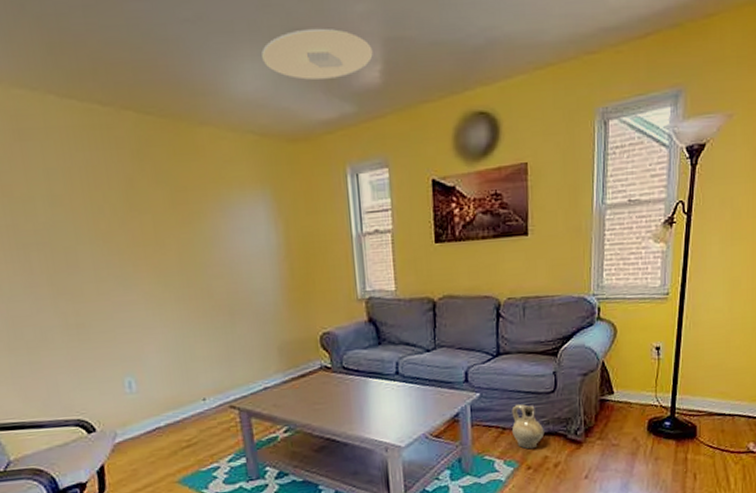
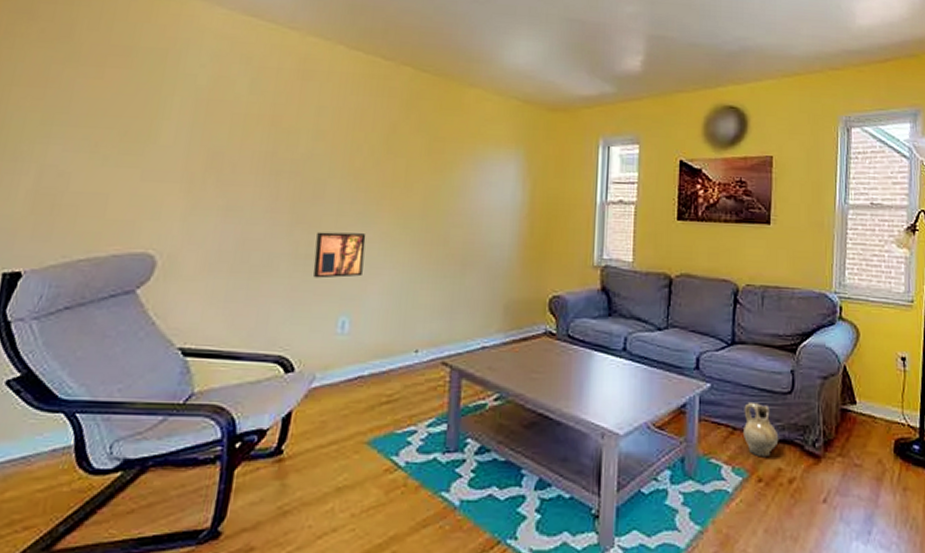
wall art: none [81,297,136,346] -> present [313,232,366,279]
ceiling light: present [262,28,373,80] -> none [537,20,637,63]

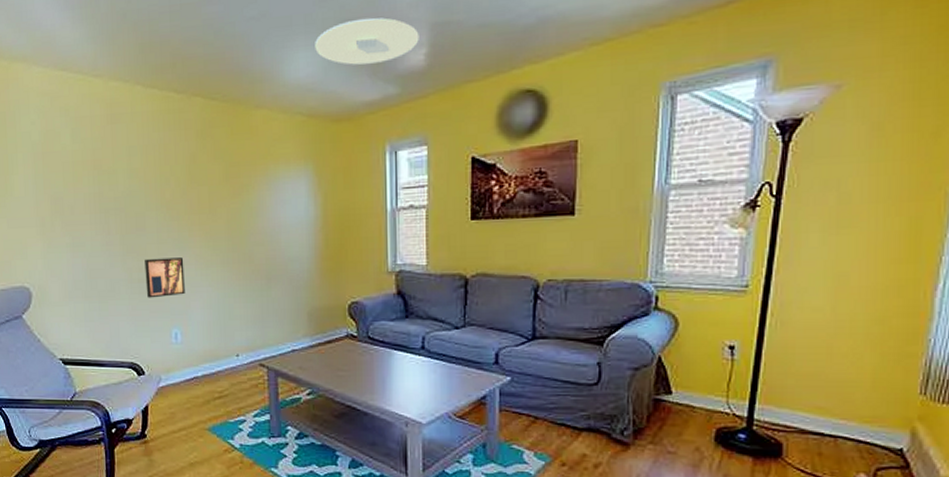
ceiling light: none [537,20,637,63] -> present [315,17,419,65]
ceramic jug: present [744,403,779,458] -> none [546,394,584,444]

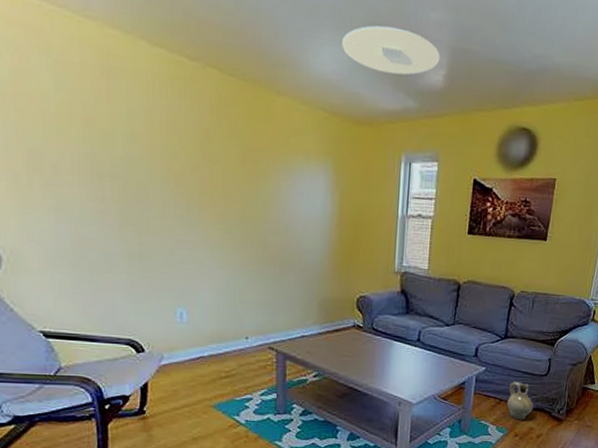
wall art: present [145,257,185,298] -> none [147,233,193,276]
ceramic jug: none [546,394,584,444] -> present [507,382,534,420]

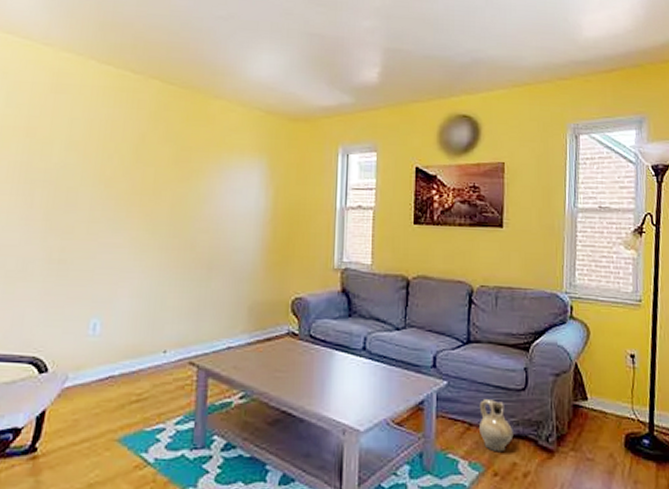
ceiling light: present [342,25,440,75] -> none [278,34,374,74]

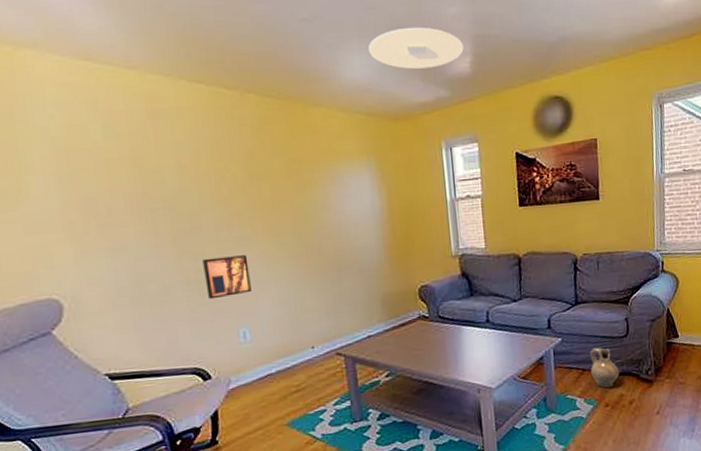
wall art: none [65,238,117,283] -> present [202,255,251,300]
ceiling light: none [278,34,374,74] -> present [368,27,464,69]

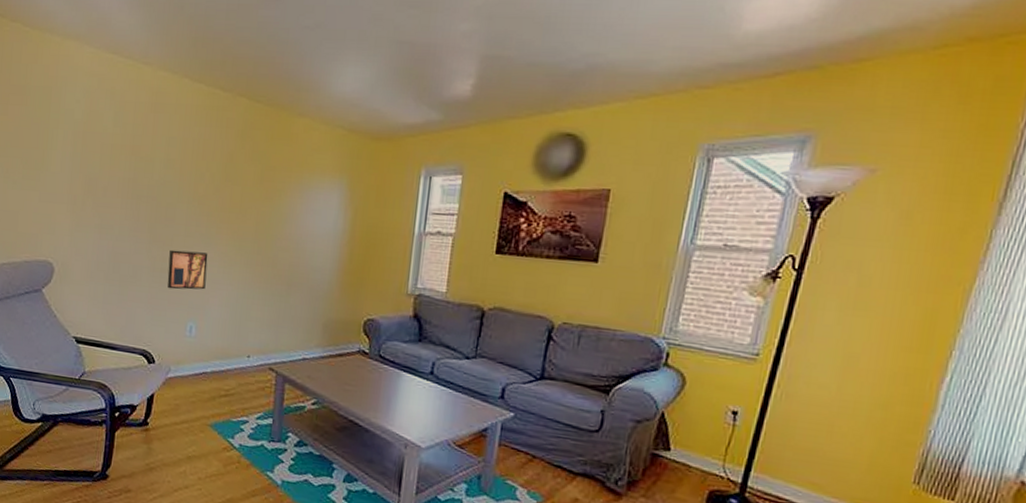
ceiling light: present [368,27,464,69] -> none [365,42,469,88]
ceramic jug: present [590,348,620,388] -> none [542,435,580,487]

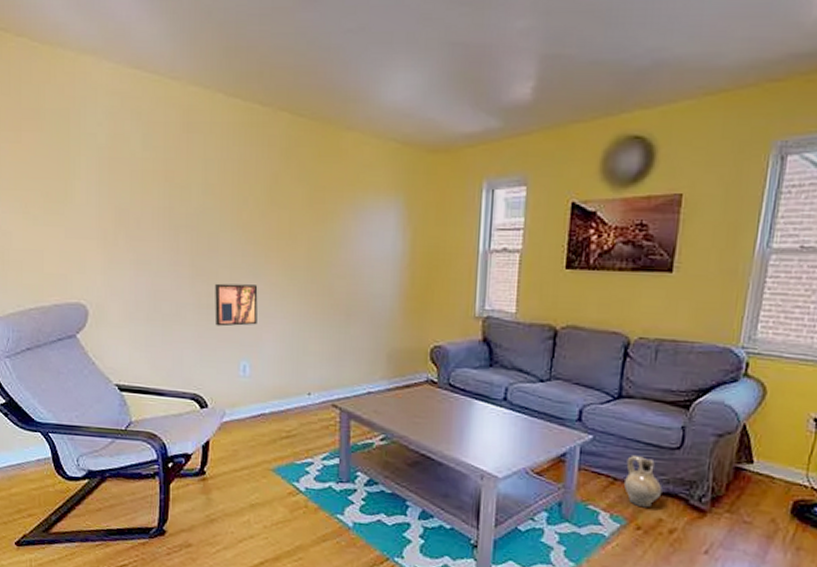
ceramic jug: none [542,435,580,487] -> present [624,456,662,508]

